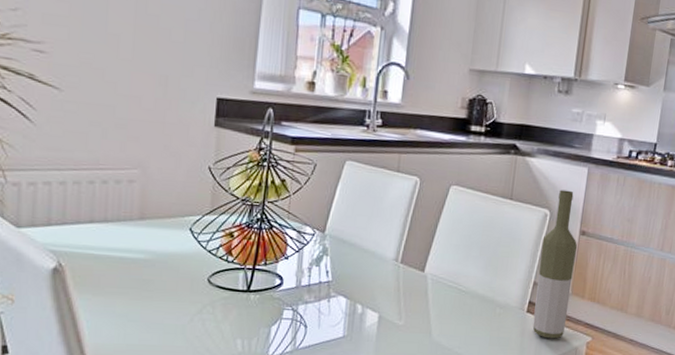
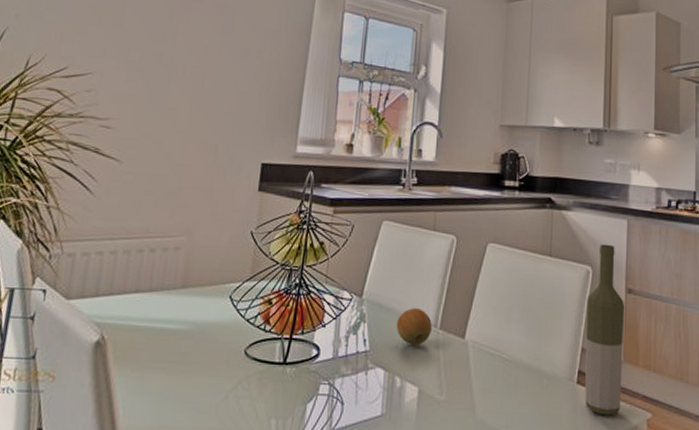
fruit: none [358,244,393,277] -> present [396,308,432,345]

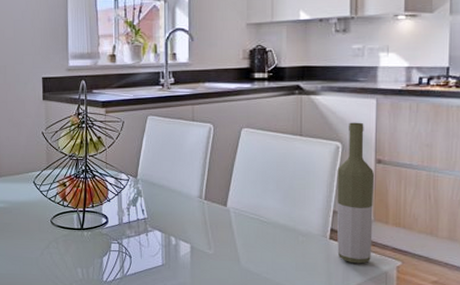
fruit: present [396,308,432,345] -> none [167,184,197,213]

